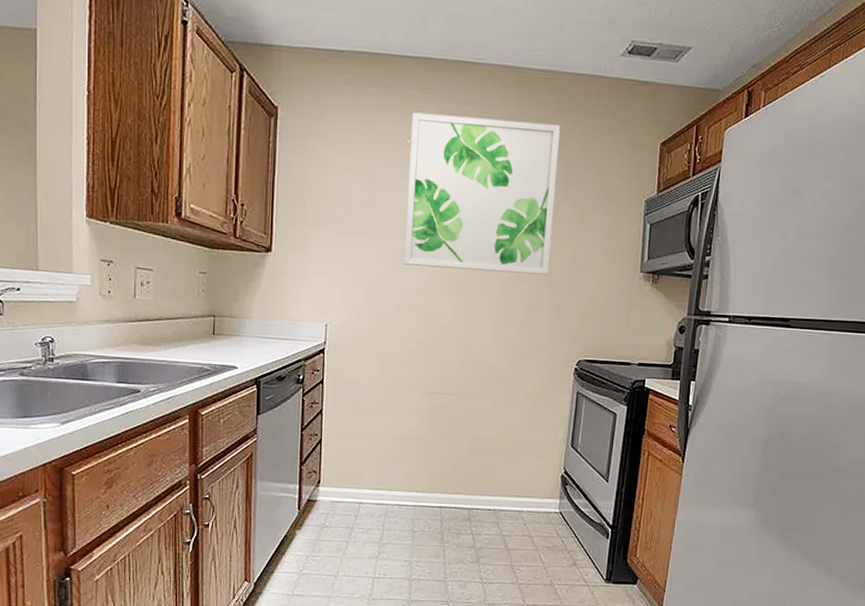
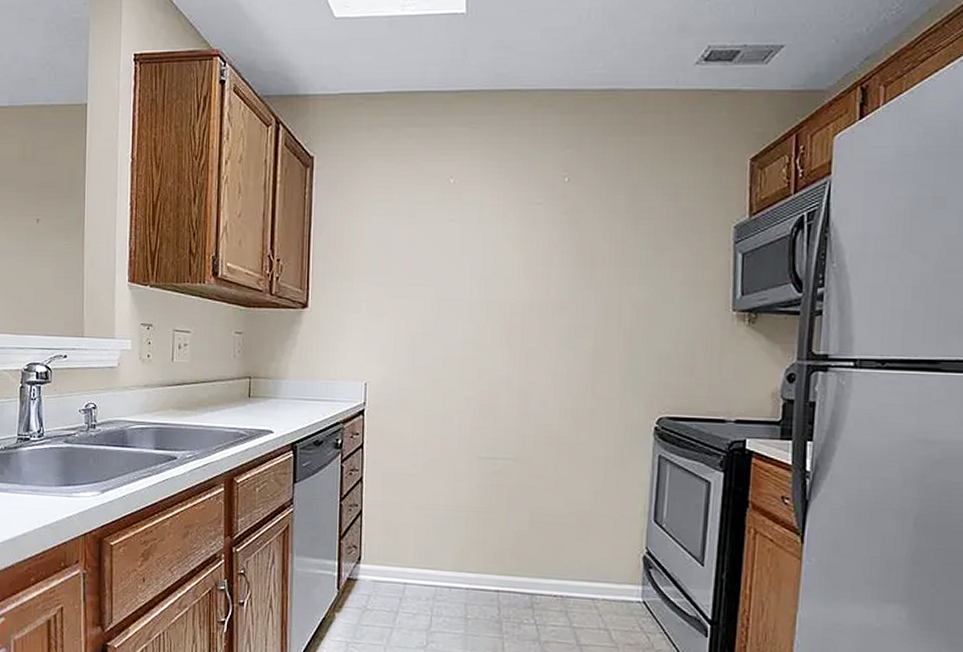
wall art: present [404,112,561,275] -> none [449,148,626,319]

